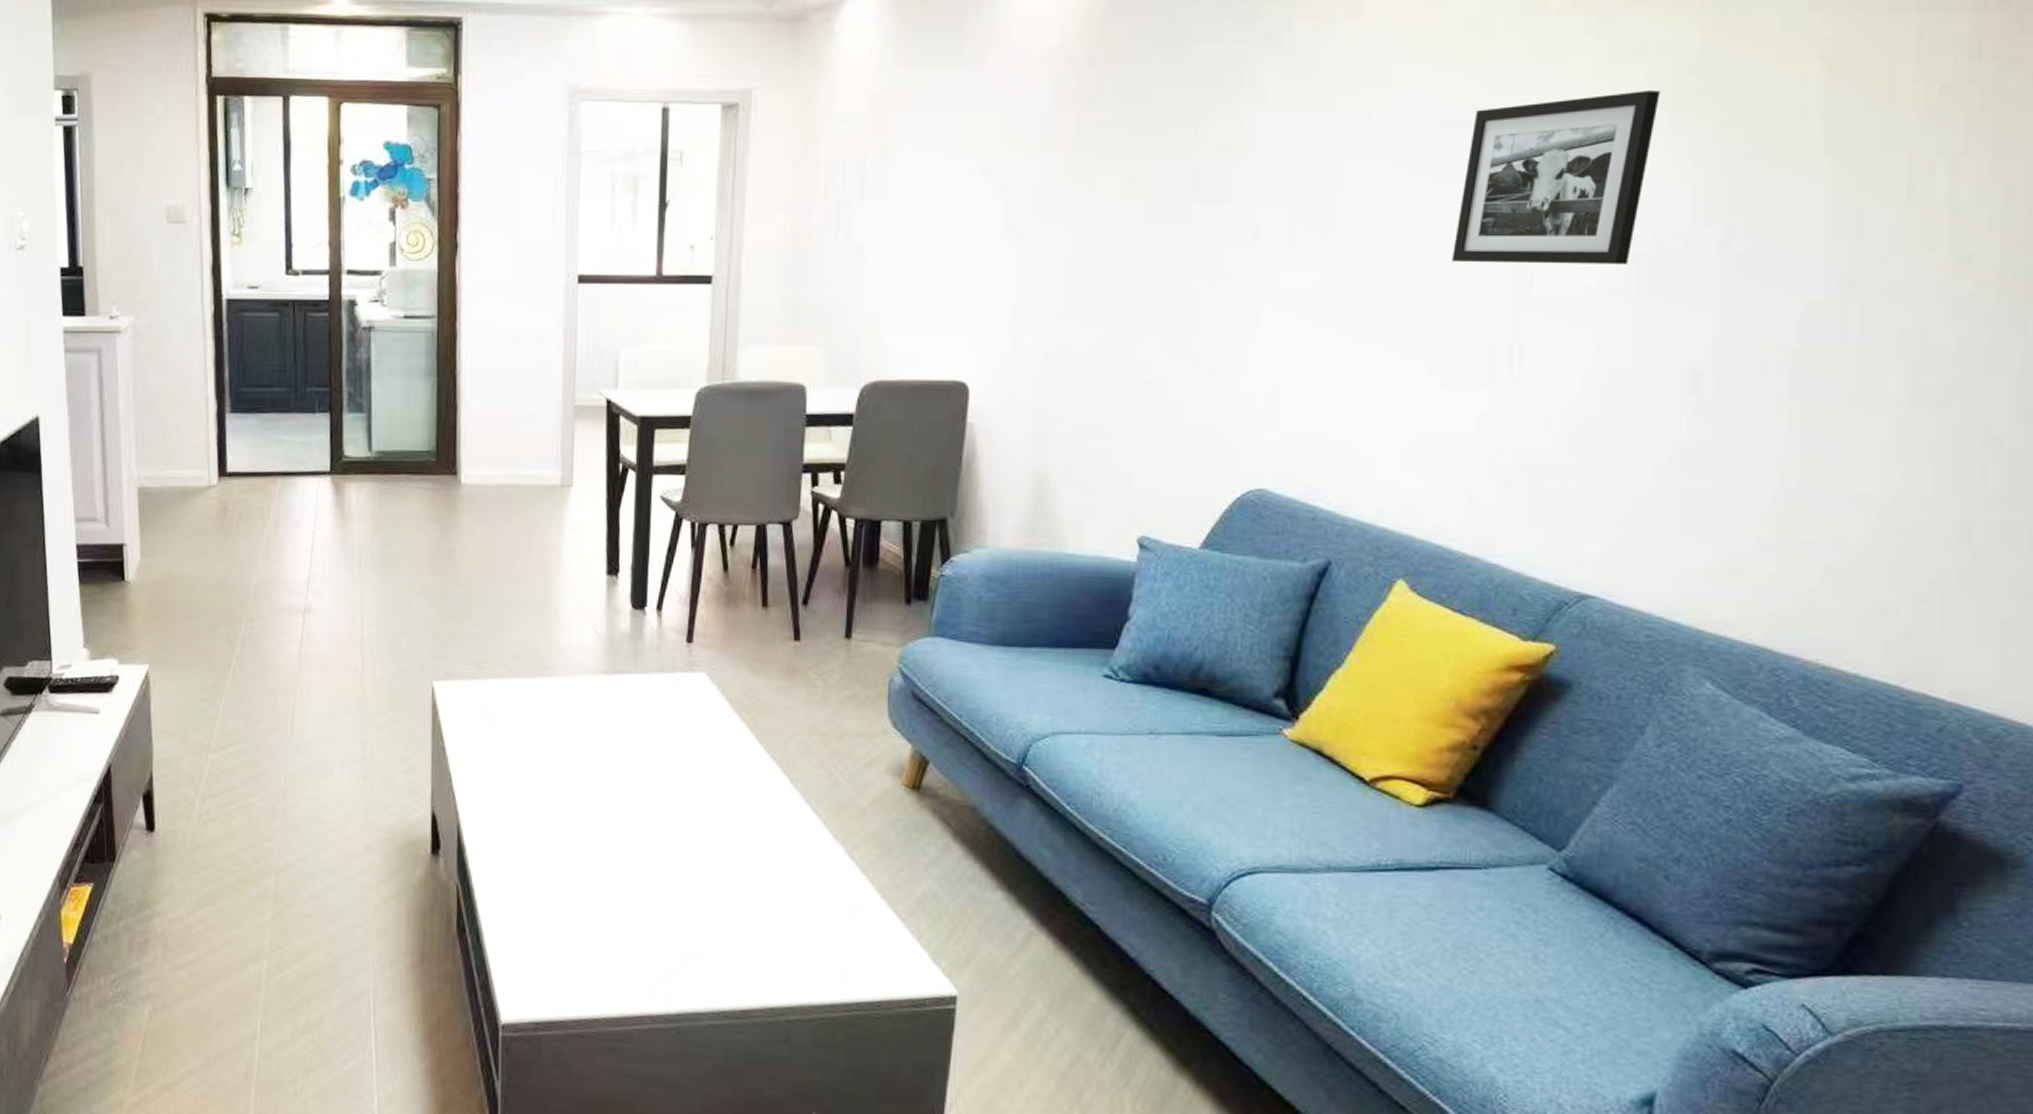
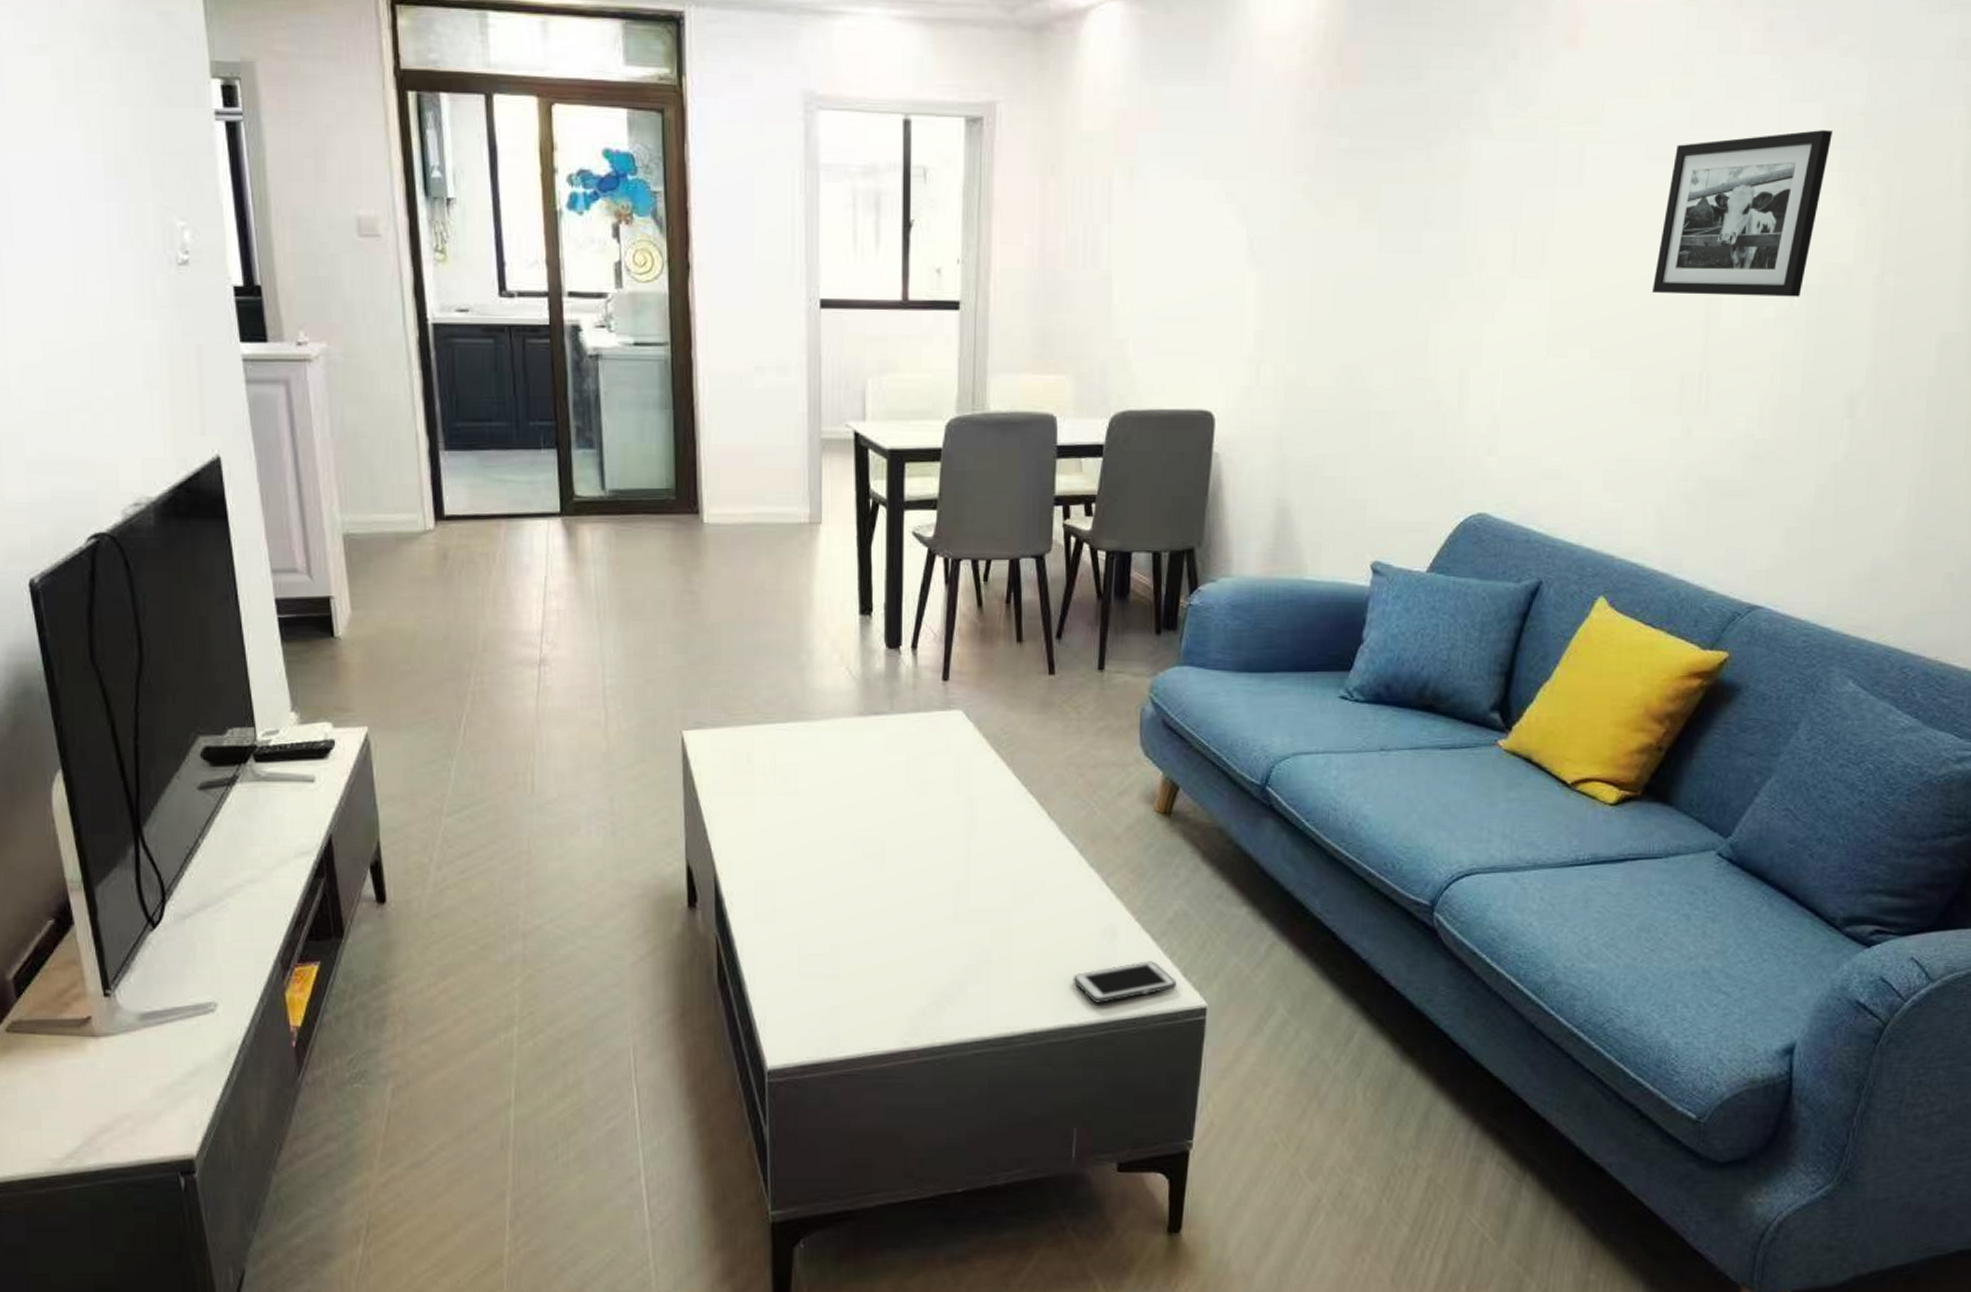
cell phone: none [814,941,925,984] -> present [1073,961,1176,1004]

